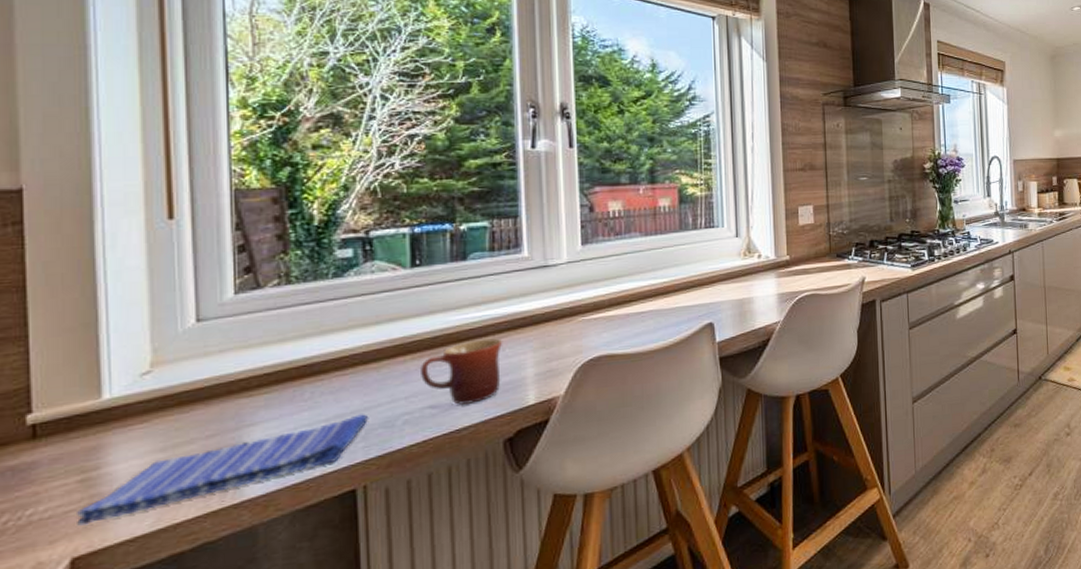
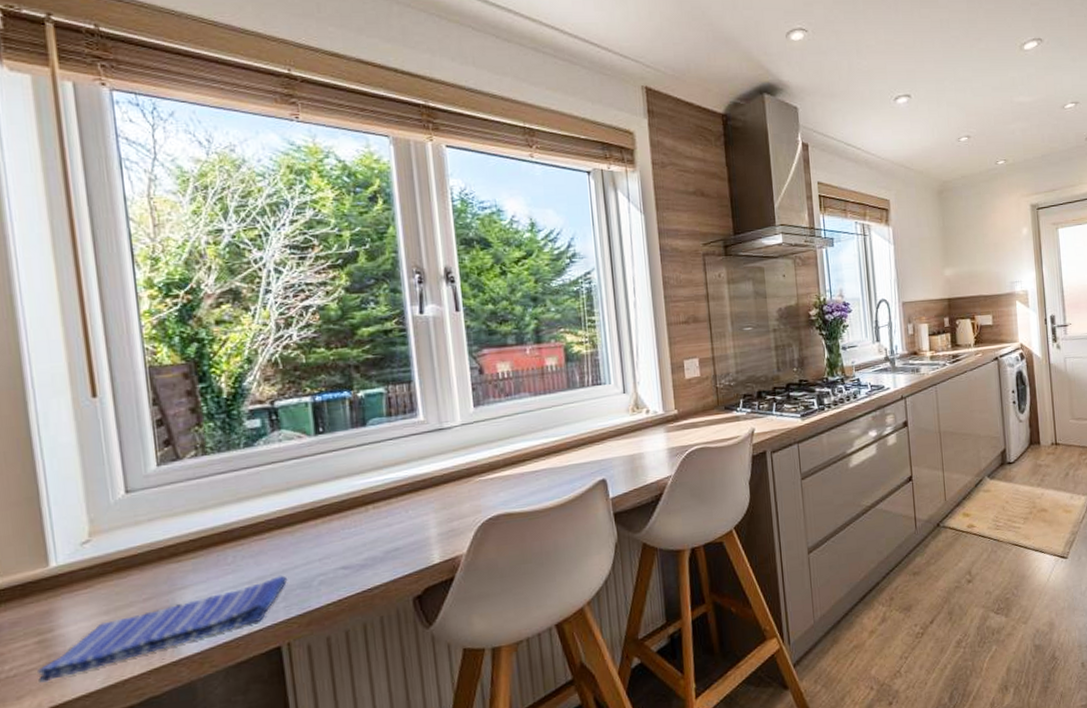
mug: present [419,338,503,405] -> none [330,500,407,565]

